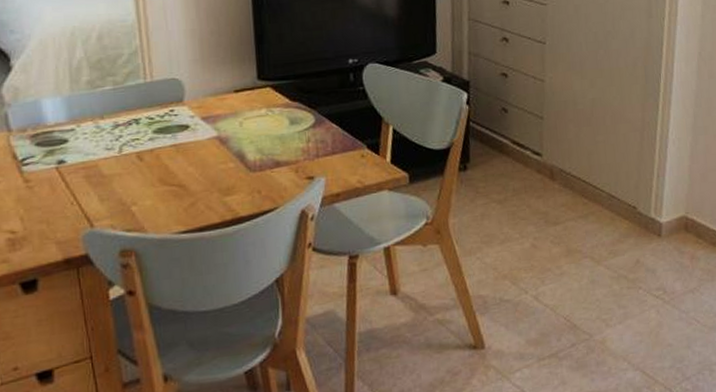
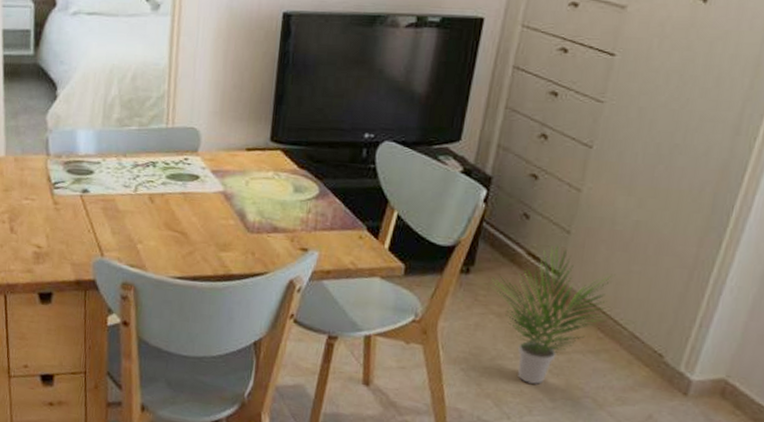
potted plant: none [487,130,587,258] -> present [490,245,616,385]

